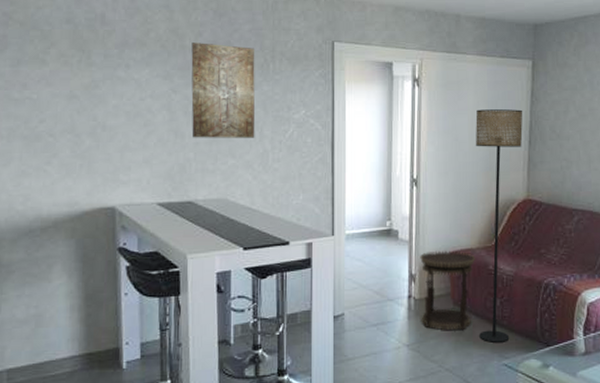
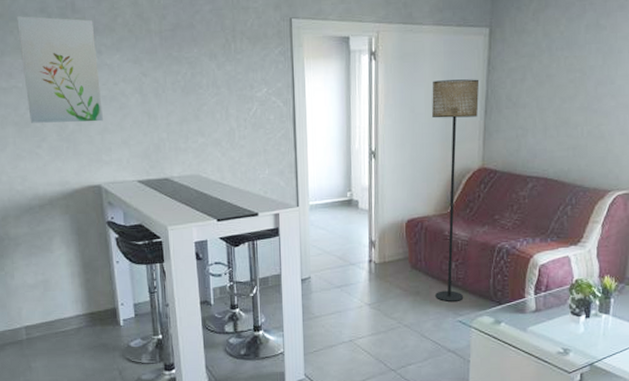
wall art: none [39,25,125,139] -> present [17,16,103,123]
wall art: present [191,43,255,138] -> none [157,25,222,119]
side table: present [420,250,476,330] -> none [379,218,433,291]

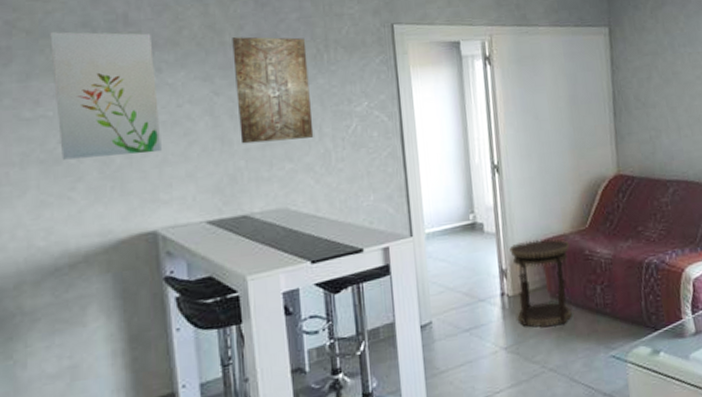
wall art: none [157,25,222,119] -> present [232,36,314,144]
side table: none [379,218,433,291] -> present [509,239,572,327]
floor lamp: present [431,79,480,302] -> none [555,80,615,334]

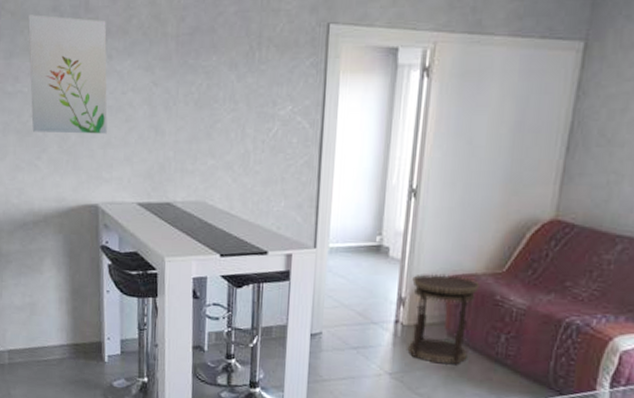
wall art: present [232,36,314,144] -> none [172,29,240,137]

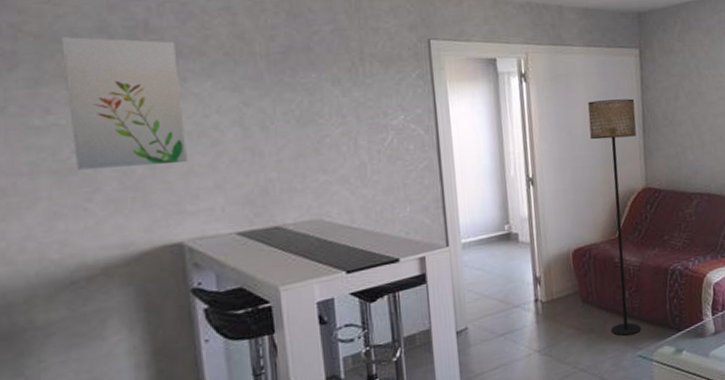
side table: present [407,273,481,364] -> none [543,248,602,330]
floor lamp: none [475,106,564,384] -> present [588,98,642,336]

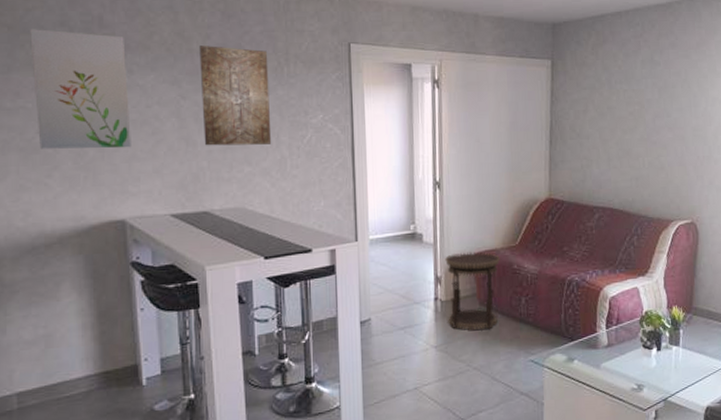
wall art: none [262,48,349,156] -> present [199,46,272,146]
side table: none [543,248,602,330] -> present [445,251,501,330]
floor lamp: present [588,98,642,336] -> none [497,109,544,340]

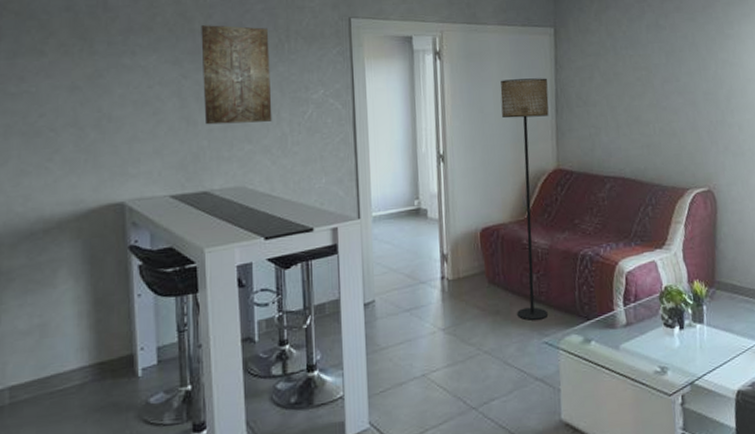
wall art: present [30,29,131,149] -> none [36,14,132,133]
side table: present [445,251,501,330] -> none [451,226,509,311]
floor lamp: none [497,109,544,340] -> present [500,78,549,320]

